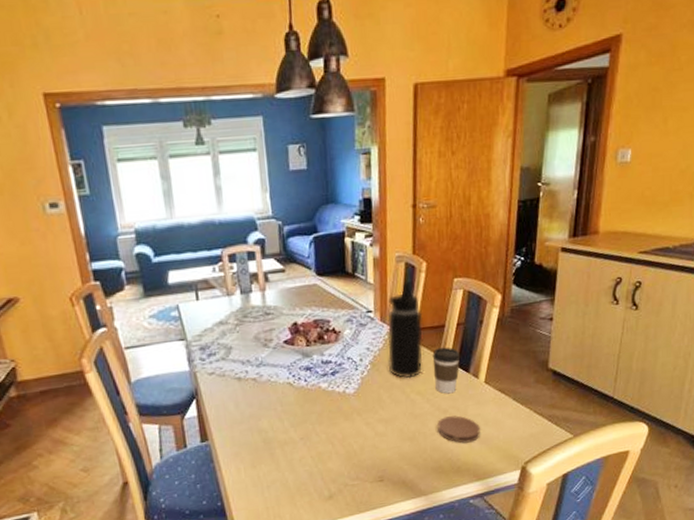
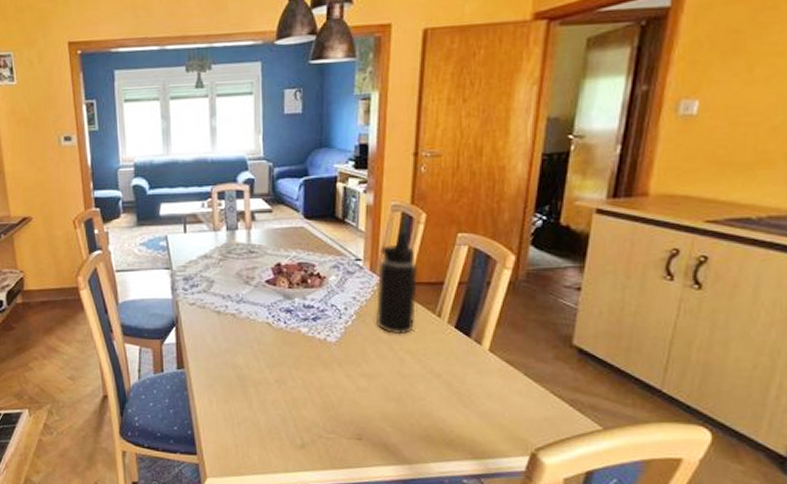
coffee cup: present [432,347,461,394] -> none [427,306,461,358]
coaster: present [437,415,480,443] -> none [429,382,480,415]

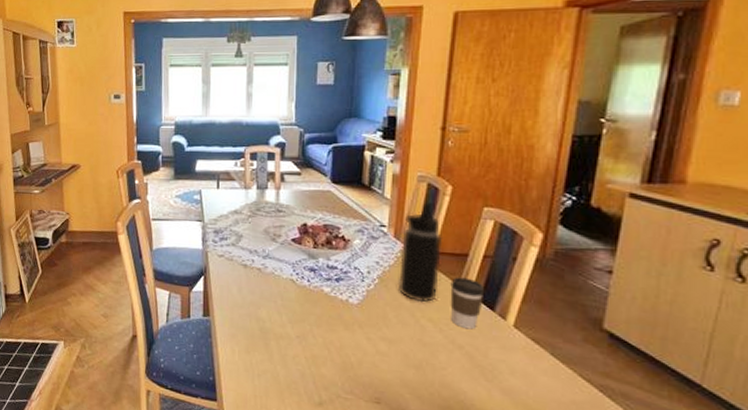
coffee cup: none [427,306,461,358] -> present [450,277,485,330]

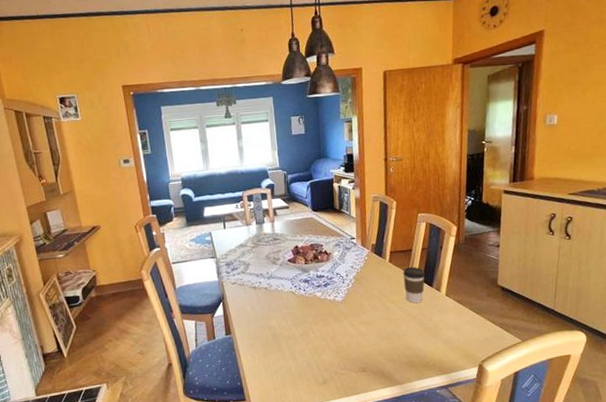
water bottle: present [397,202,443,303] -> none [367,215,395,291]

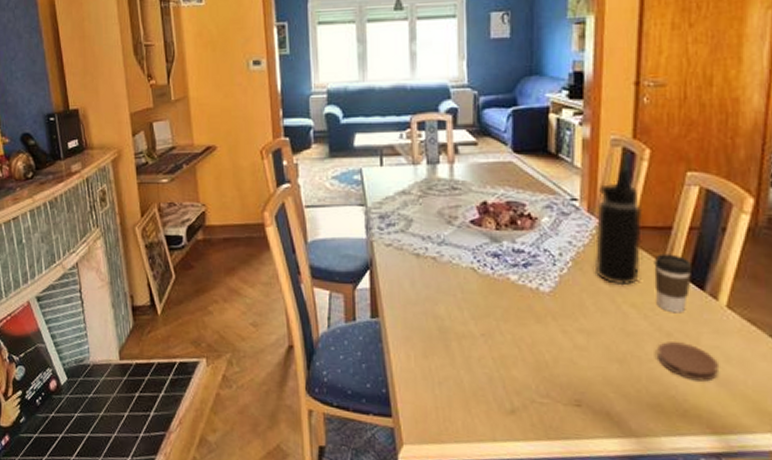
water bottle: none [367,215,395,291] -> present [594,169,643,286]
coaster: none [408,321,443,344] -> present [657,342,718,382]

